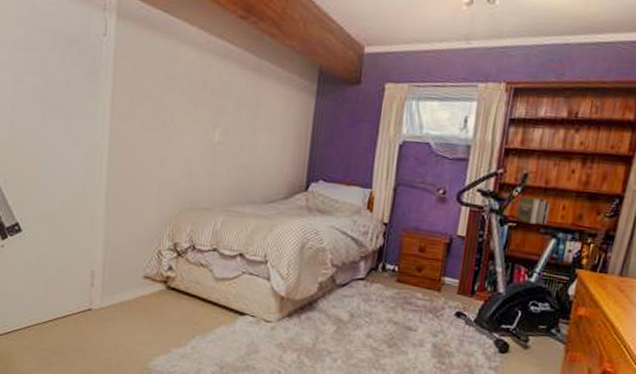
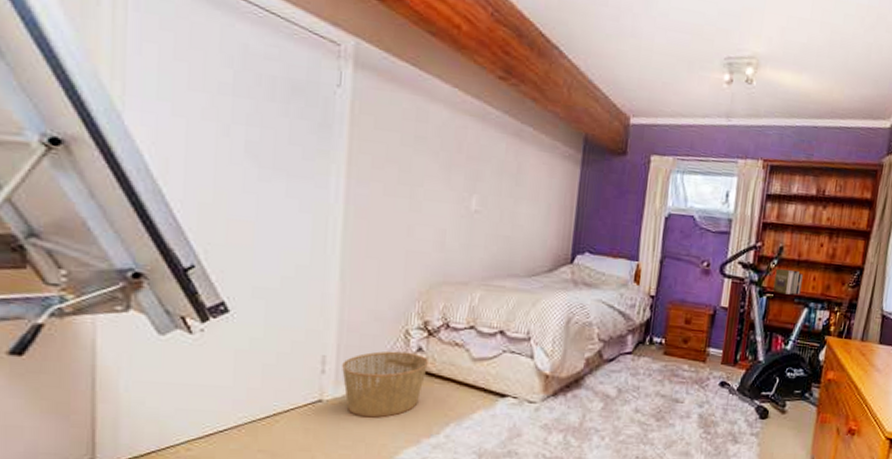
basket: none [107,268,177,328] -> present [342,351,428,418]

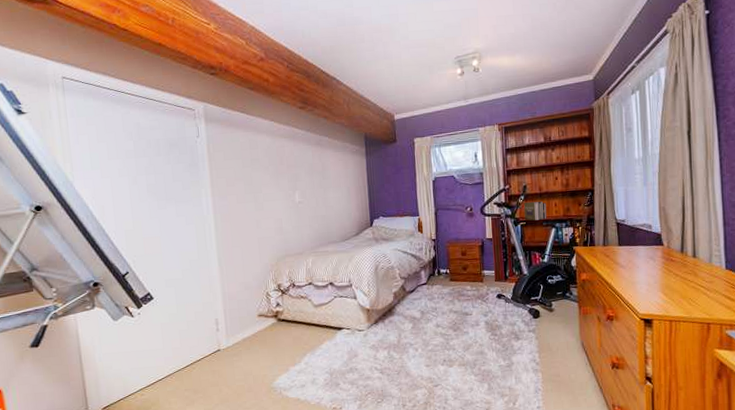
basket: present [342,351,428,418] -> none [229,307,285,358]

